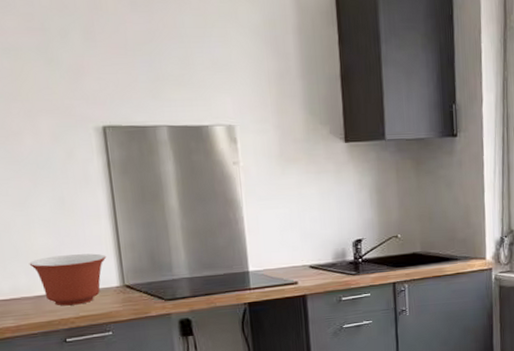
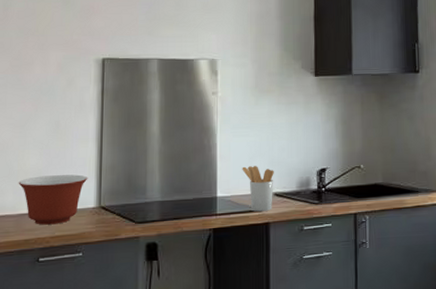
utensil holder: none [273,239,308,285] -> present [242,166,274,212]

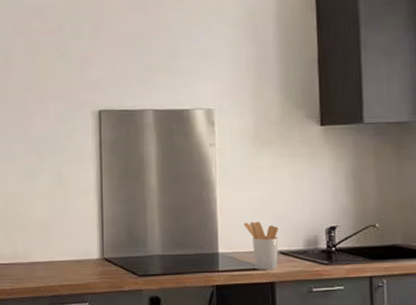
mixing bowl: present [18,174,88,225] -> none [27,226,91,274]

